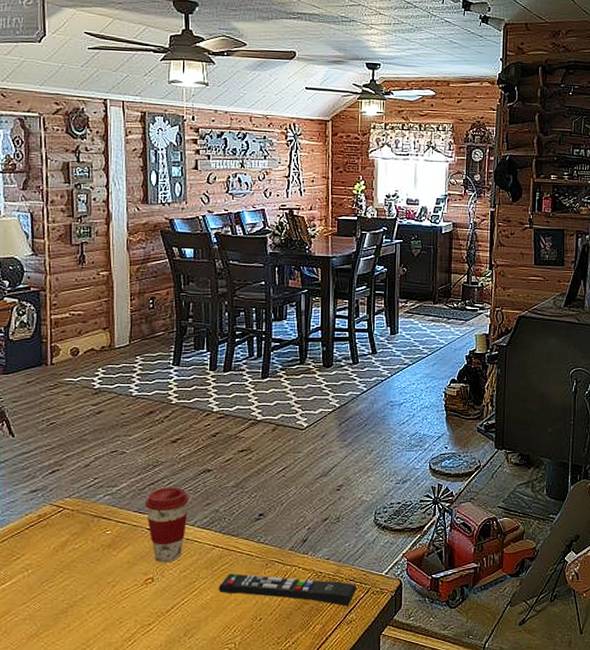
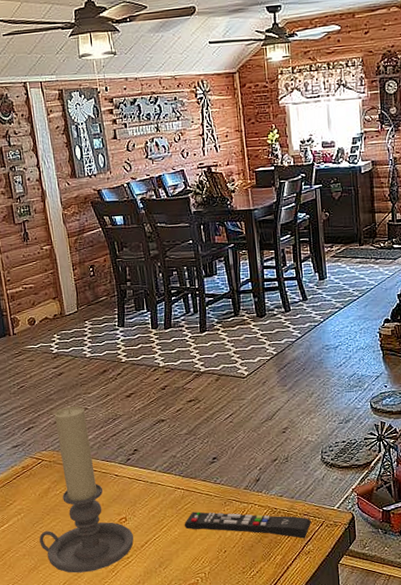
candle holder: none [46,449,158,642] -> present [39,406,134,573]
coffee cup: present [144,487,189,563] -> none [109,437,149,504]

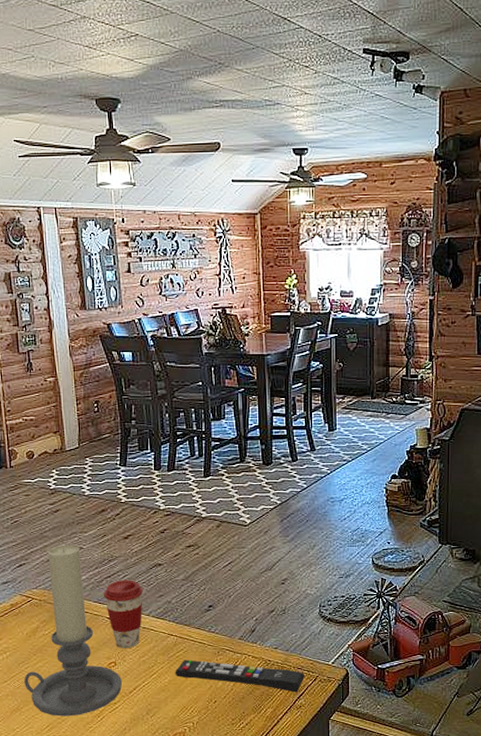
coffee cup: none [109,437,149,504] -> present [103,580,143,649]

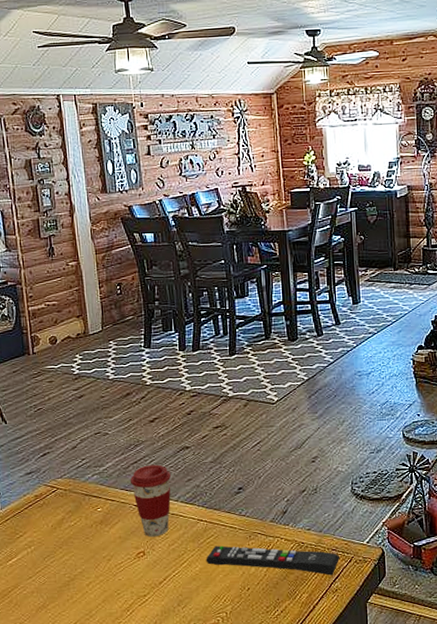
candle holder: present [24,544,122,717] -> none [50,430,151,613]

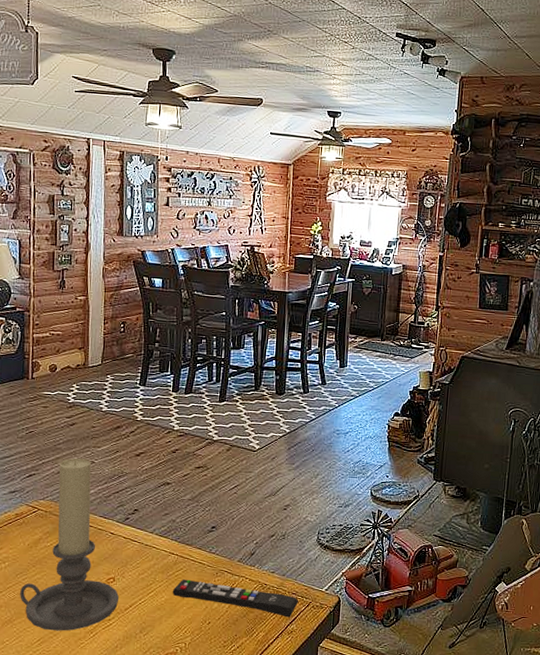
candle holder: none [50,430,151,613] -> present [20,458,119,631]
coffee cup: present [130,464,171,537] -> none [109,496,149,565]

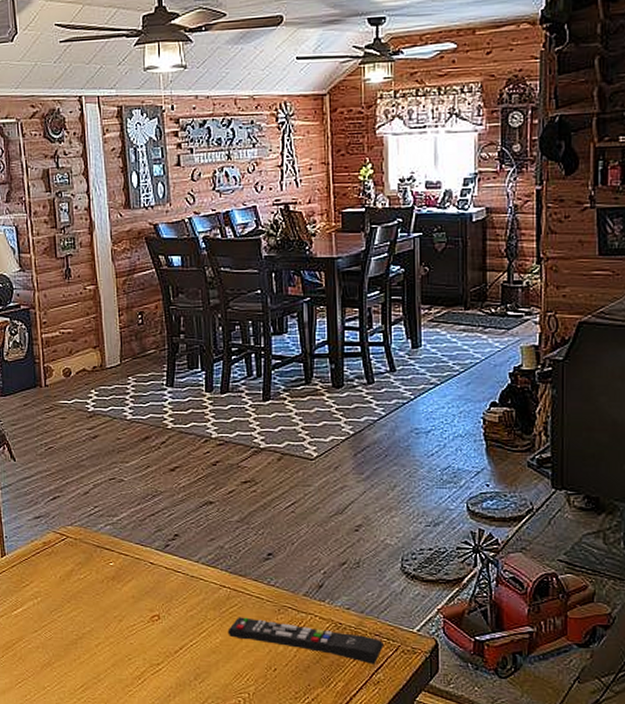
candle holder: present [20,458,119,631] -> none [57,476,166,677]

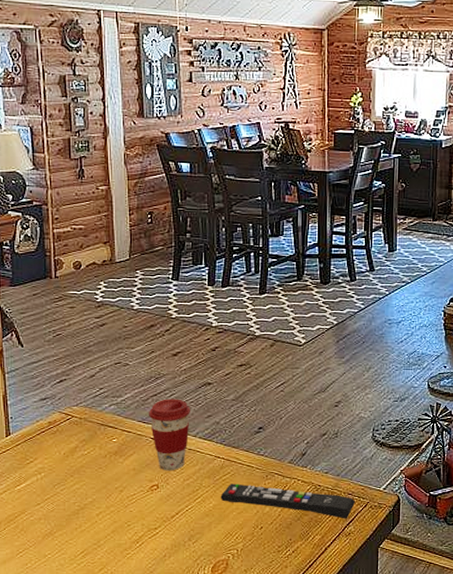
coffee cup: none [145,519,191,600] -> present [148,398,190,471]

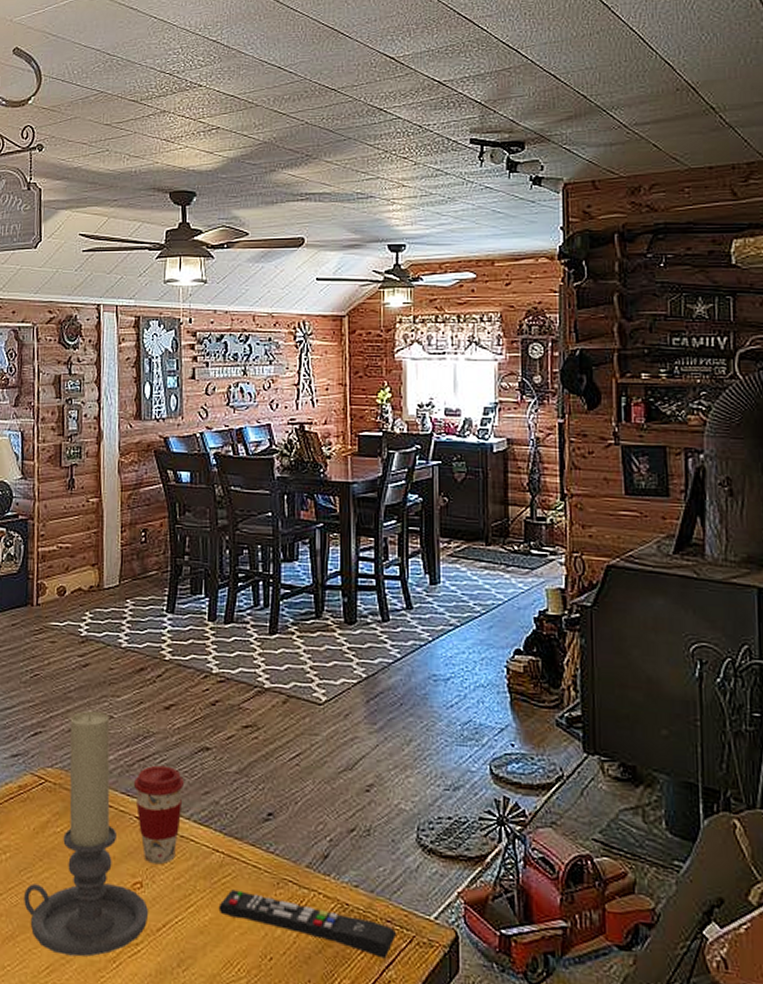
candle holder: none [59,360,164,542] -> present [24,710,148,957]

